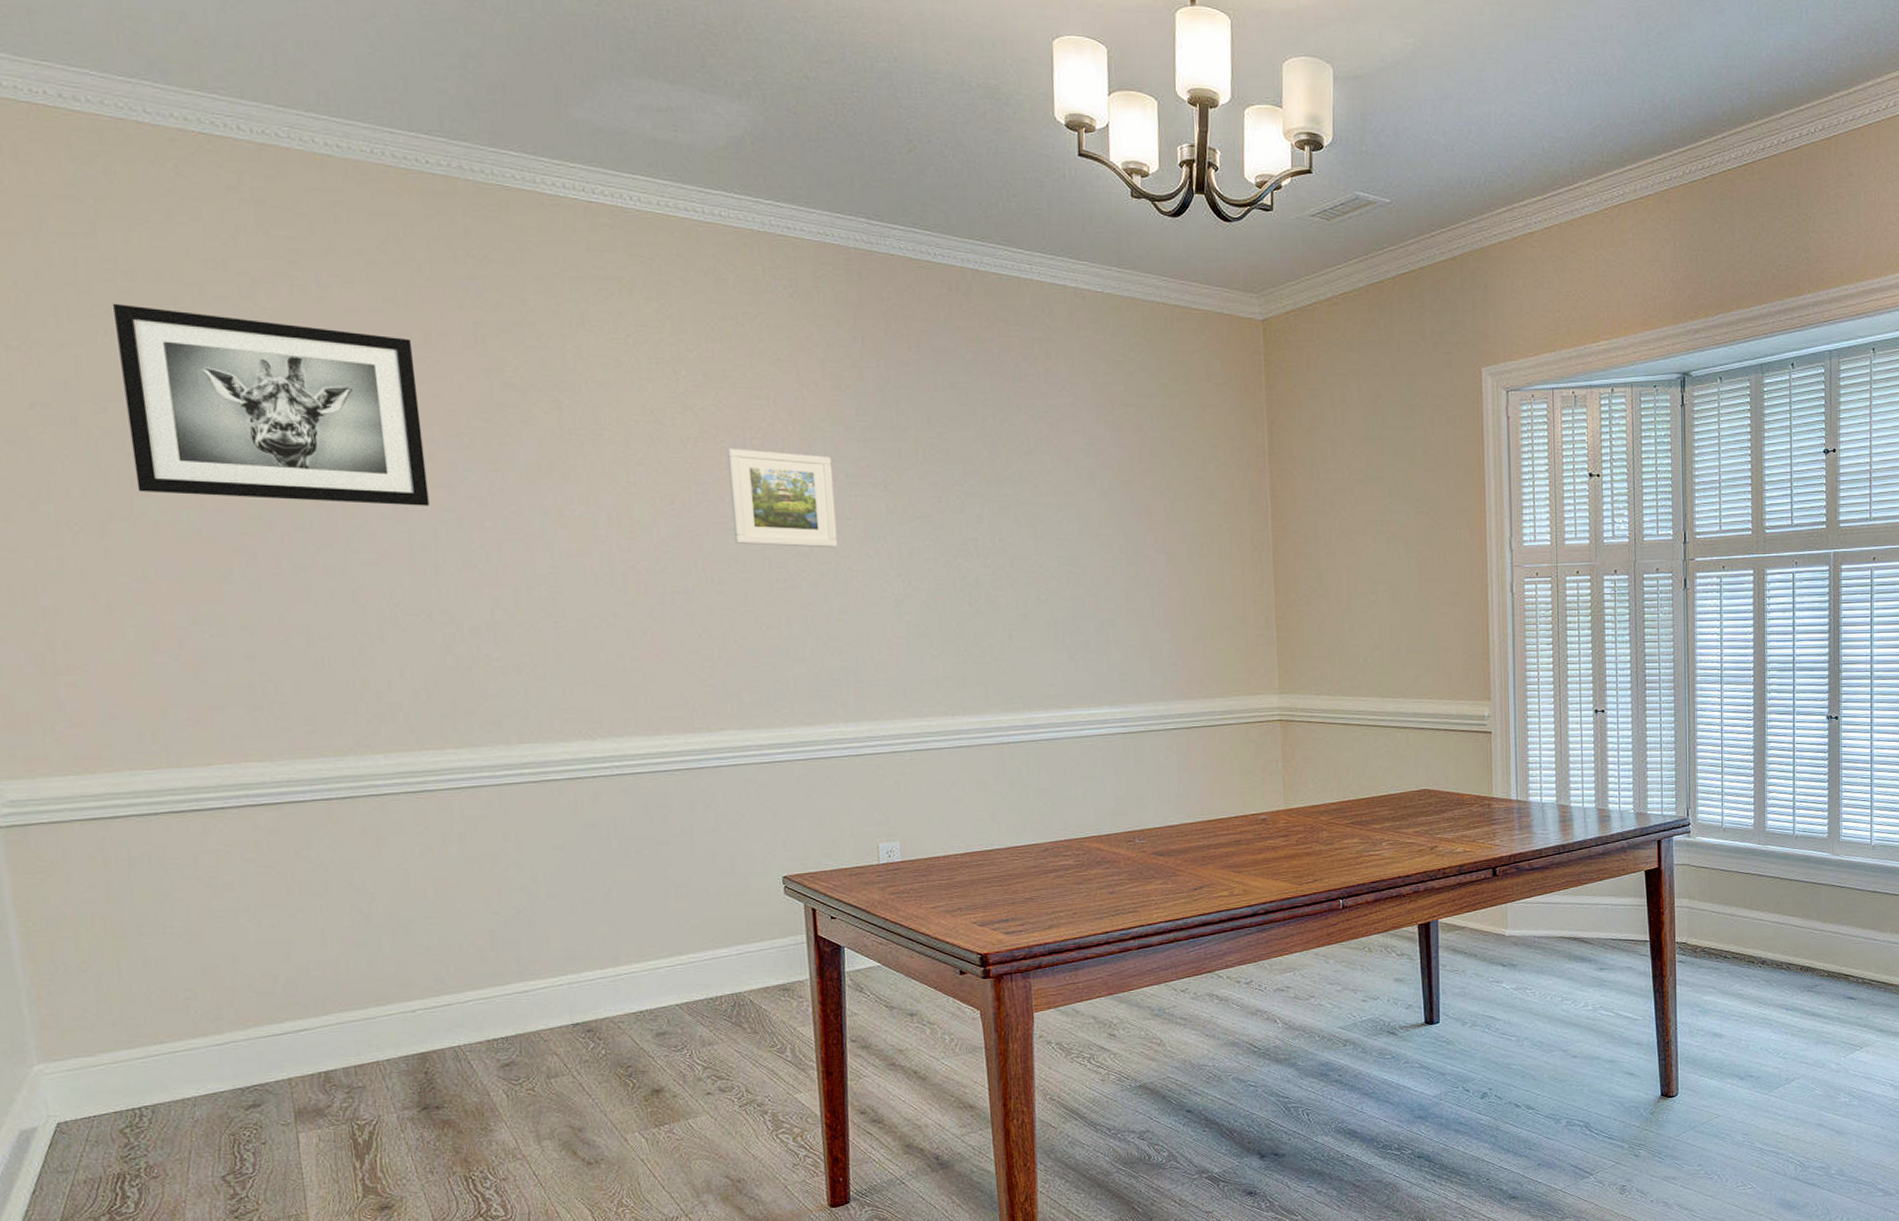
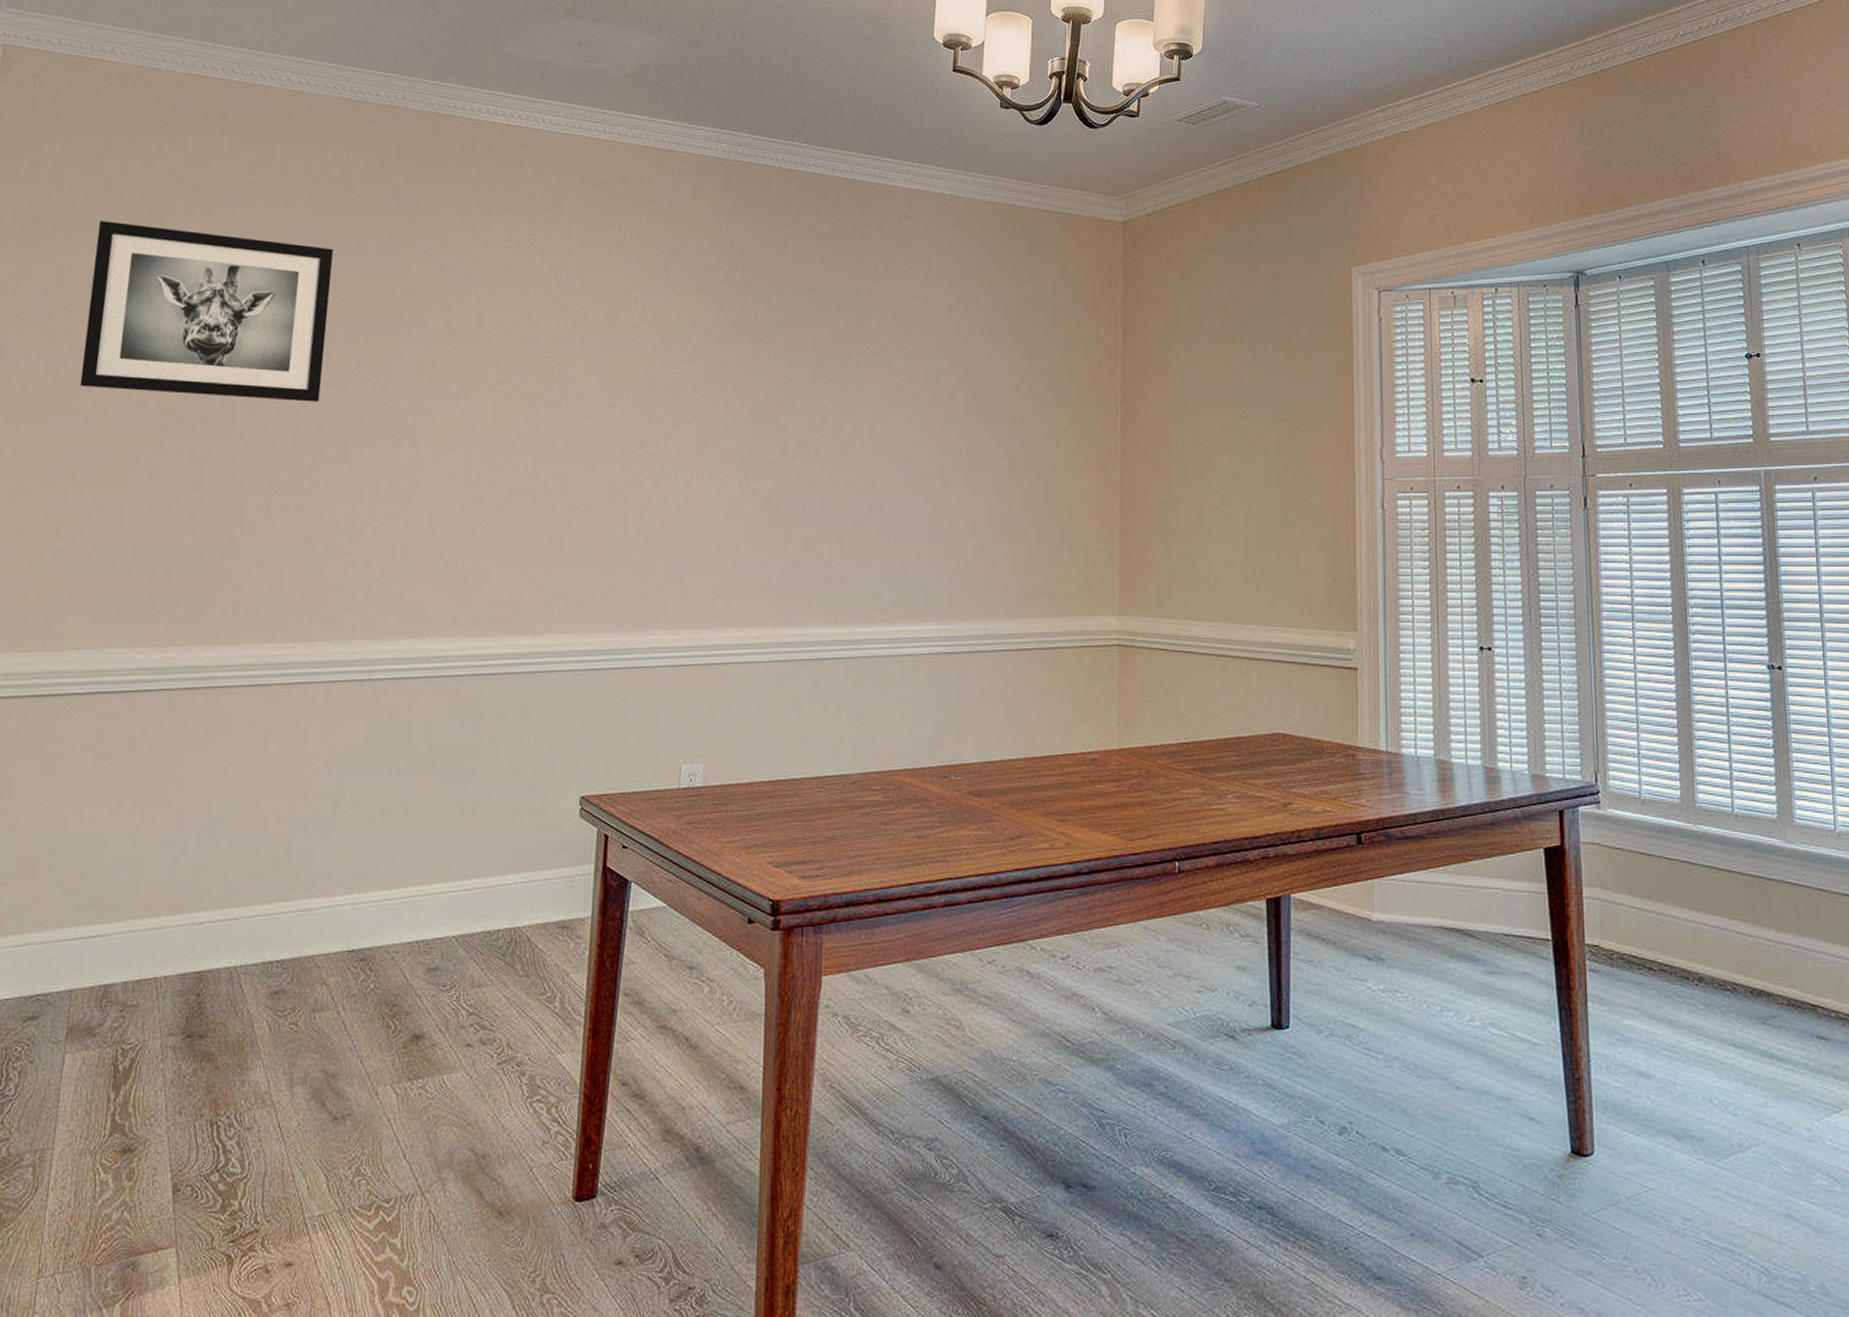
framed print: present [726,449,838,548] -> none [586,349,688,448]

